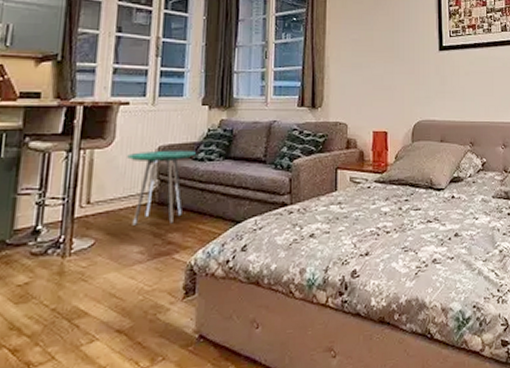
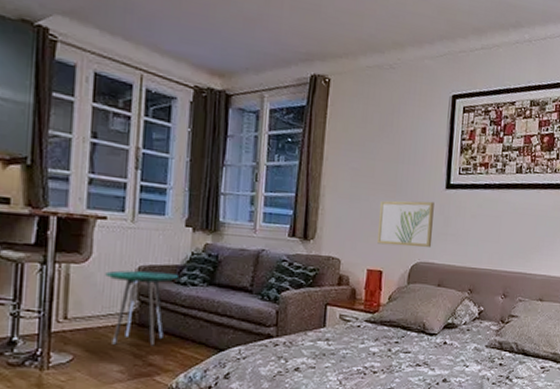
wall art: none [380,63,431,107] -> present [377,200,434,247]

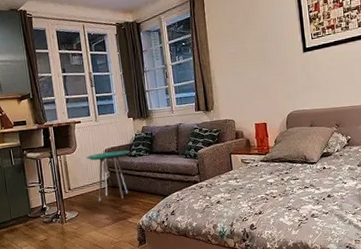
wall art: present [377,200,434,247] -> none [255,64,300,104]

